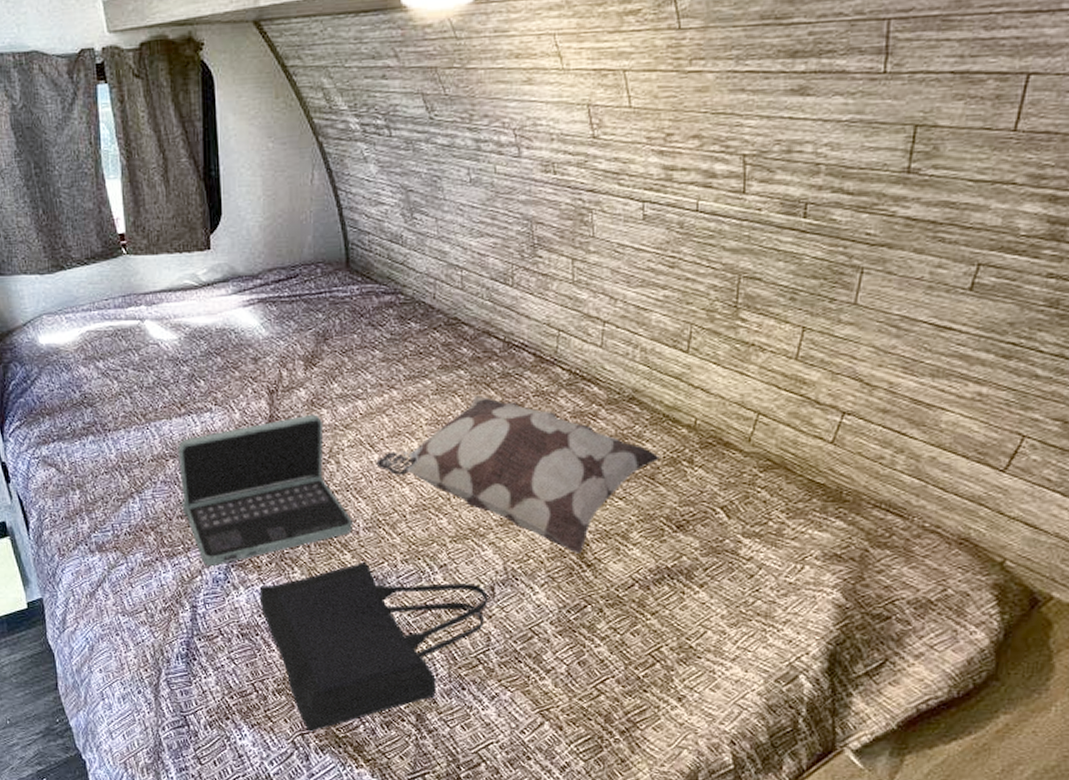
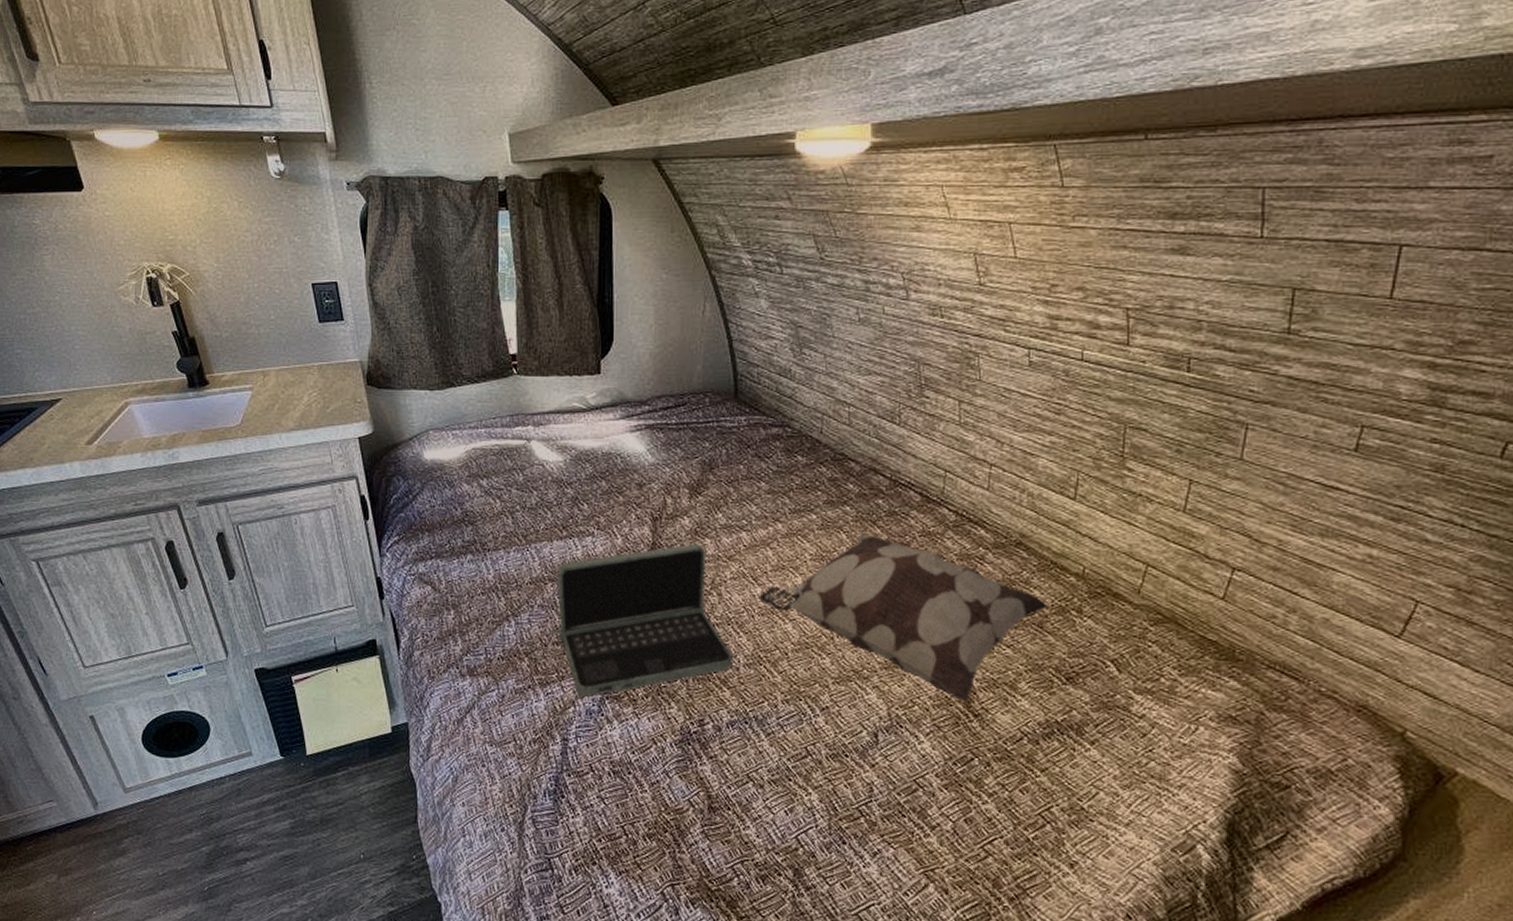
tote bag: present [259,562,489,732] -> none [633,701,872,883]

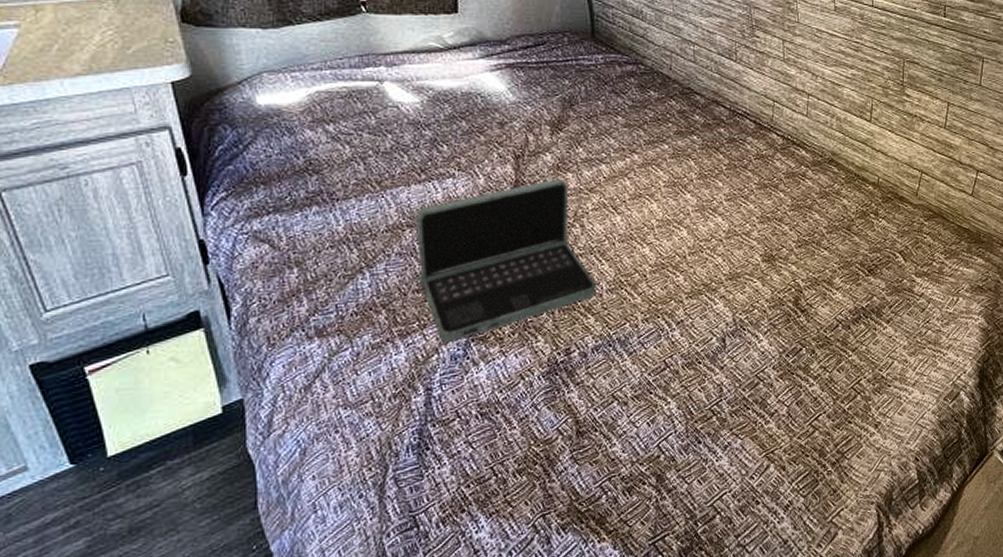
decorative pillow: present [759,532,1050,702] -> none [619,158,855,301]

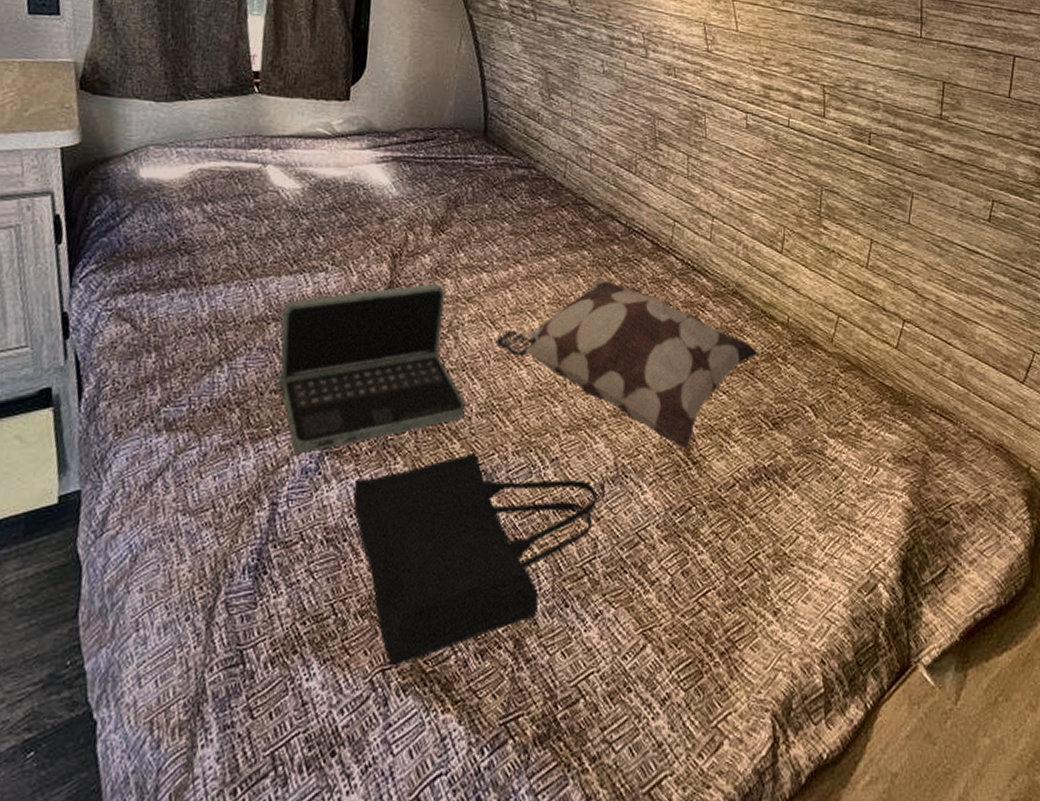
tote bag: none [501,325,721,511] -> present [353,453,598,667]
decorative pillow: none [619,158,855,301] -> present [495,277,760,450]

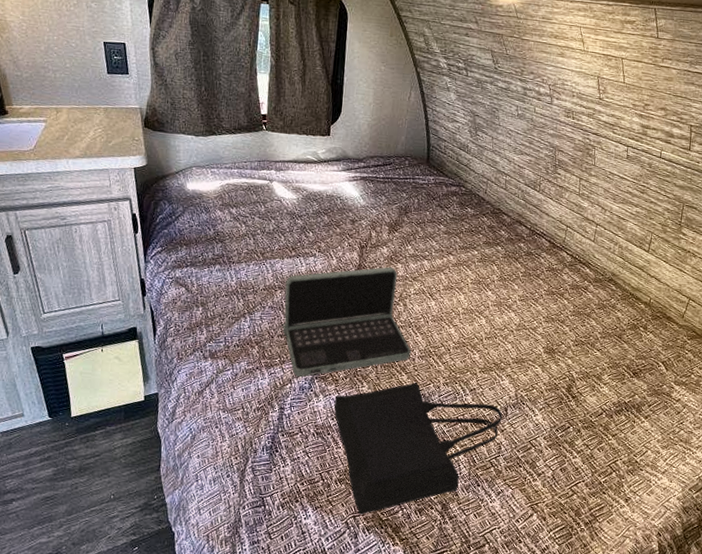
decorative pillow: present [495,277,760,450] -> none [433,265,627,388]

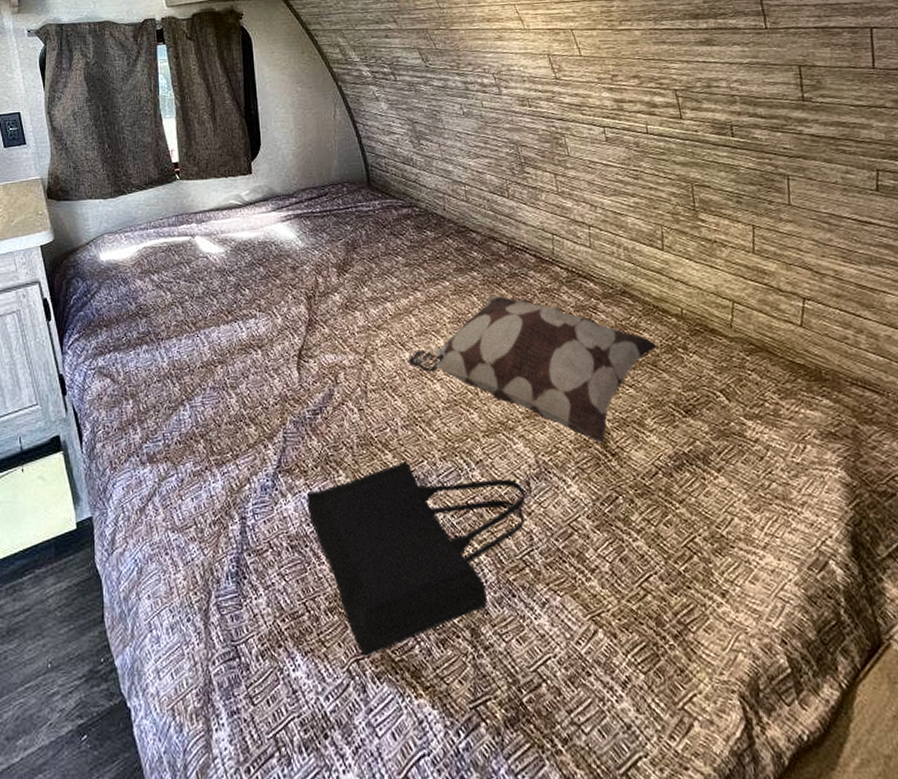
laptop: present [276,266,411,377] -> none [223,317,391,473]
decorative pillow: none [433,265,627,388] -> present [407,293,659,443]

